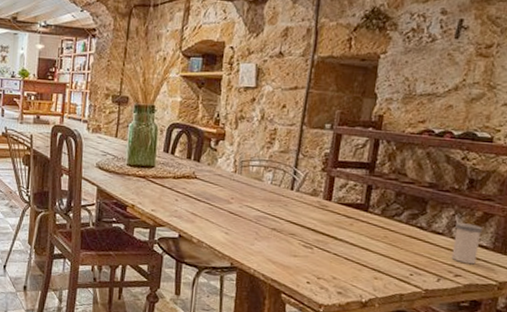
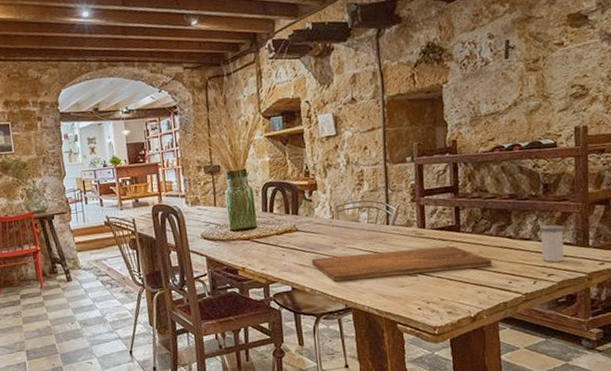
cutting board: none [204,209,397,254] -> present [311,246,492,282]

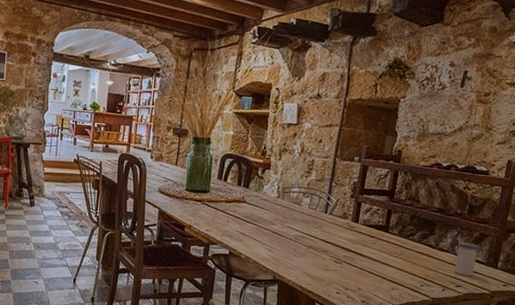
cutting board: present [311,246,492,282] -> none [251,229,410,268]

